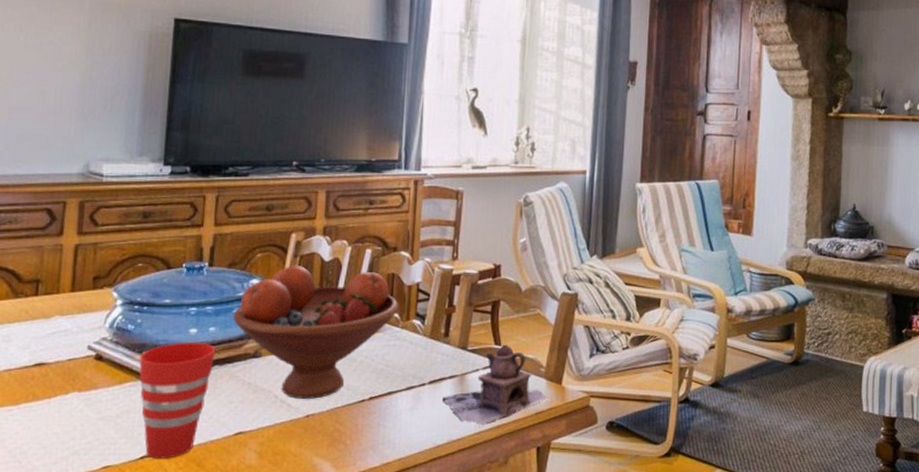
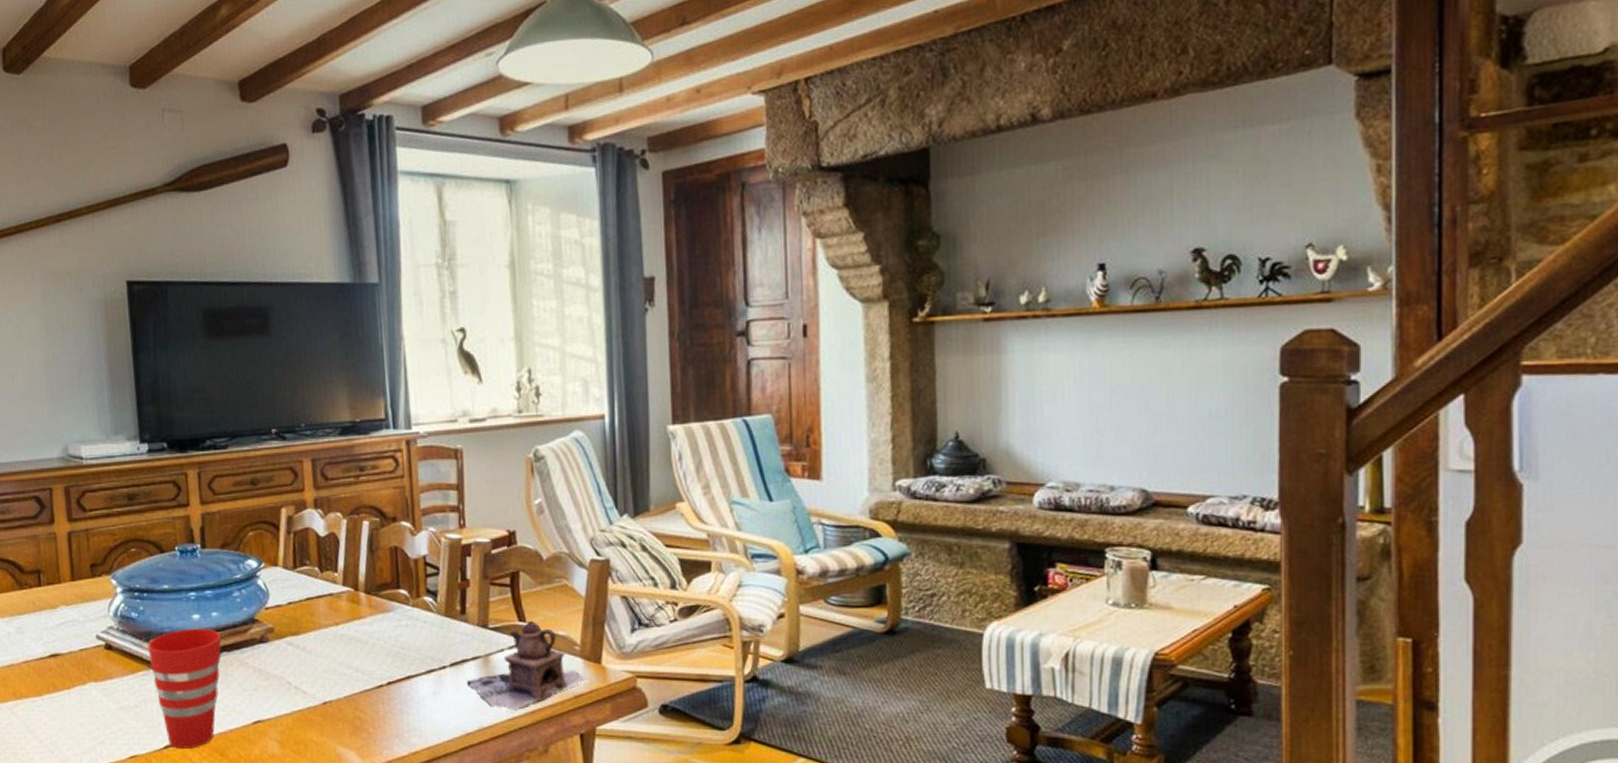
fruit bowl: present [232,264,399,399] -> none [233,542,407,685]

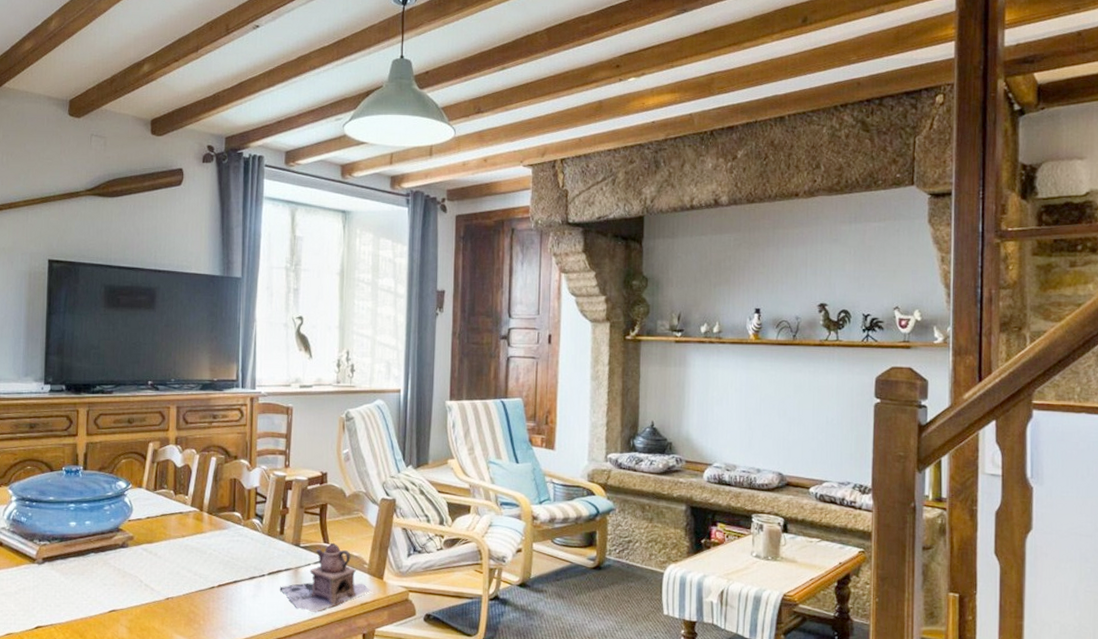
cup: present [148,629,222,748] -> none [31,533,91,630]

